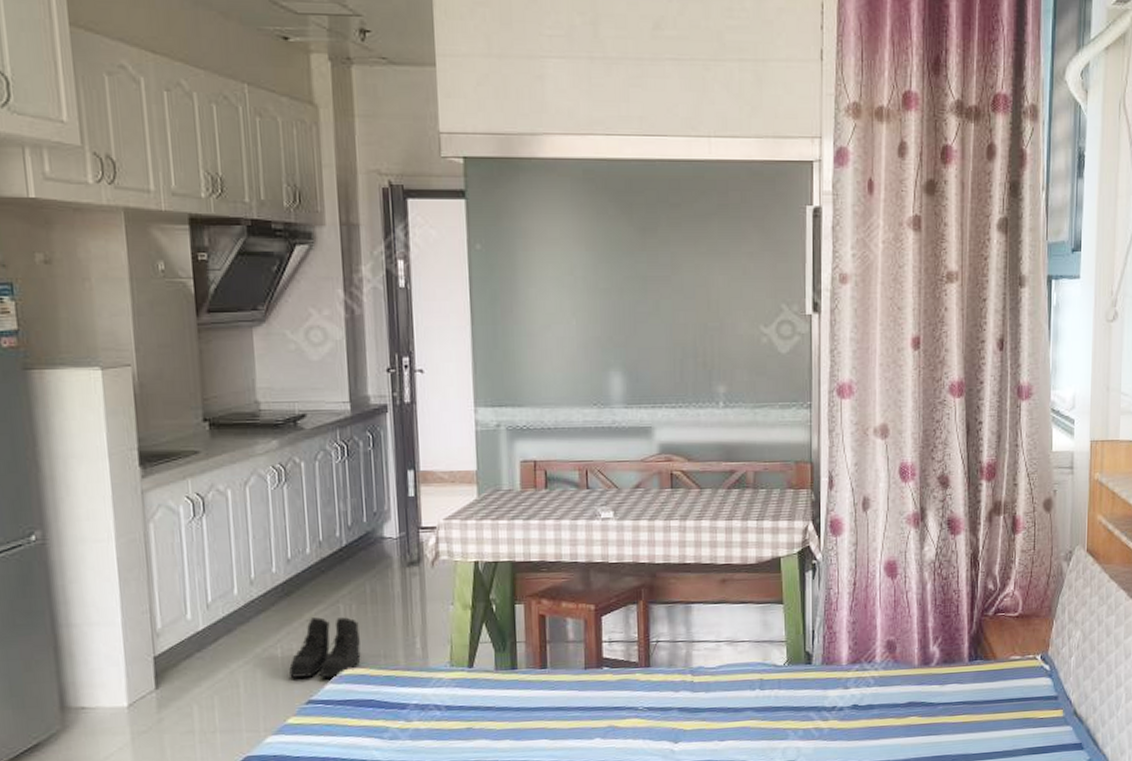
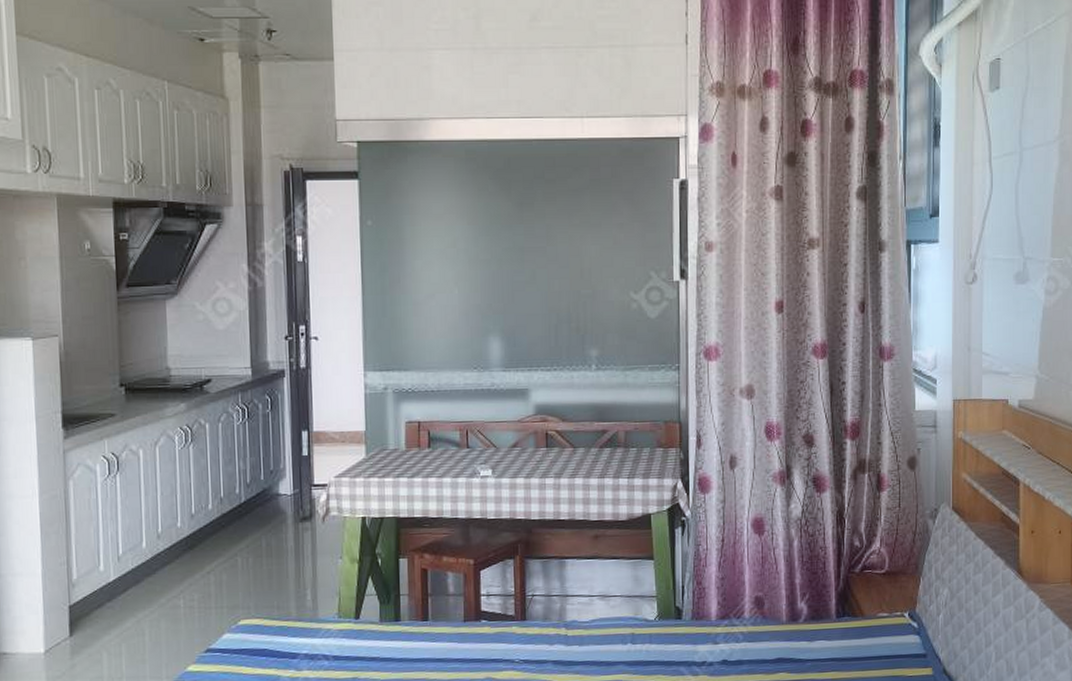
boots: present [289,617,361,678] -> none [190,570,256,628]

